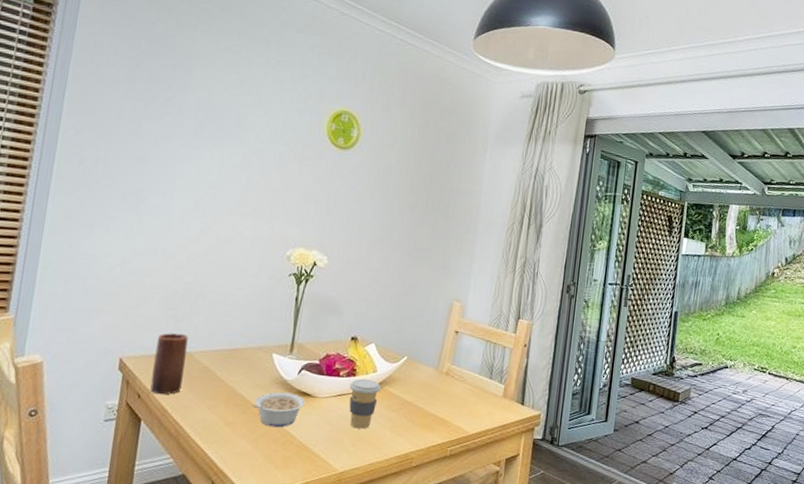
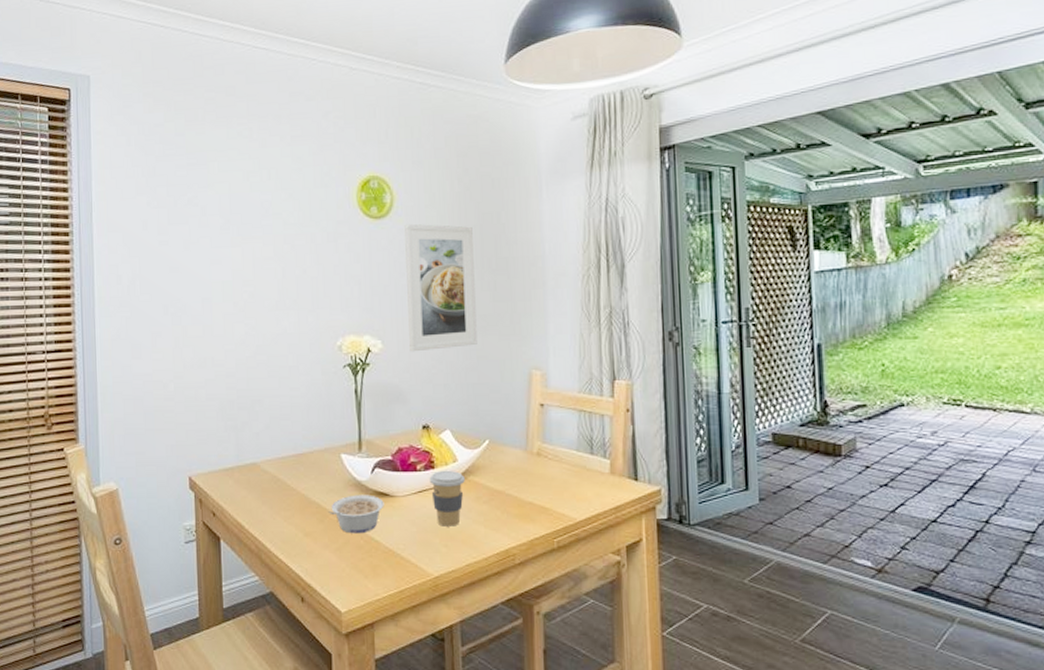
candle: present [150,333,188,395] -> none [221,445,254,511]
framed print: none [351,158,424,273] -> present [405,223,477,352]

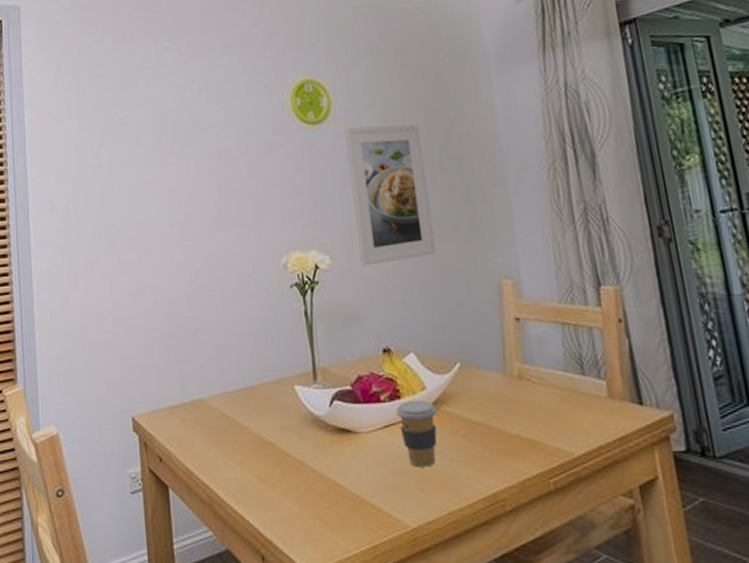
legume: present [328,494,384,534] -> none [285,431,347,478]

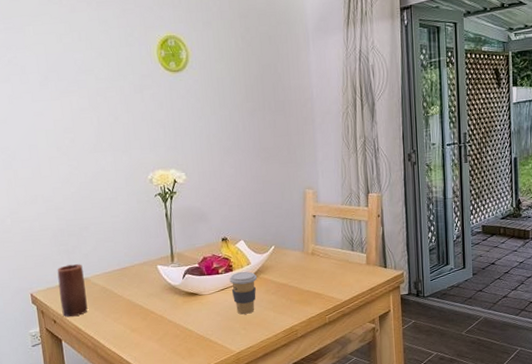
candle: none [165,379,203,455] -> present [57,264,88,317]
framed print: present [345,124,436,267] -> none [199,75,262,181]

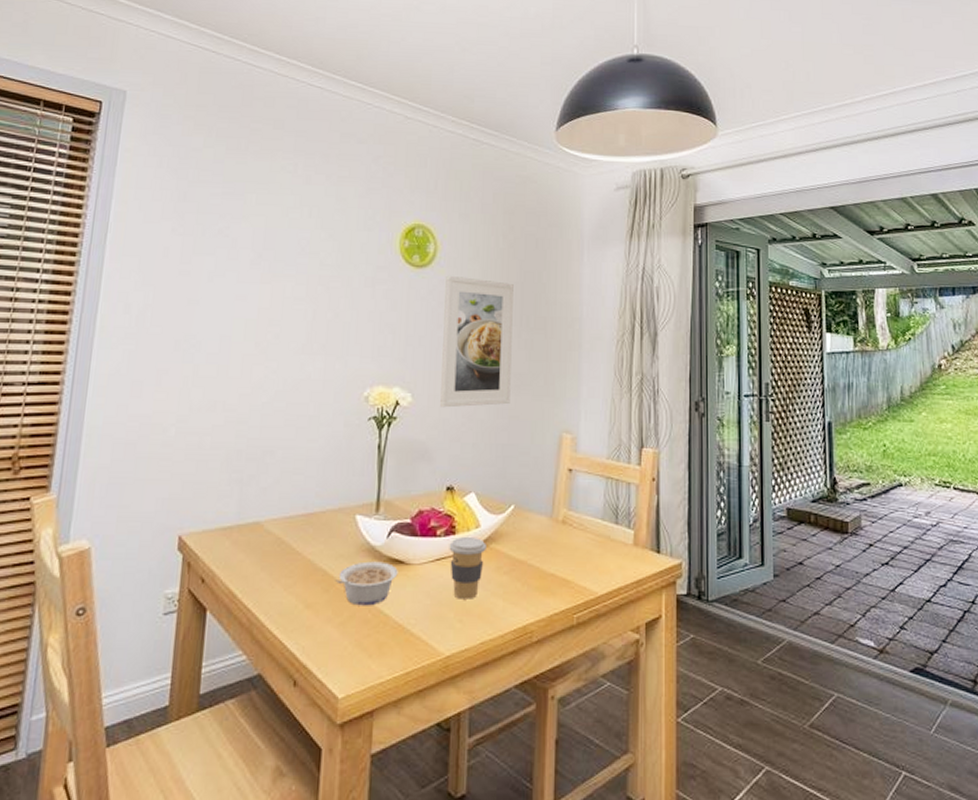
candle: present [57,264,88,317] -> none [215,500,257,577]
legume: none [150,295,195,327] -> present [335,561,398,606]
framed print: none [199,75,262,181] -> present [440,275,514,408]

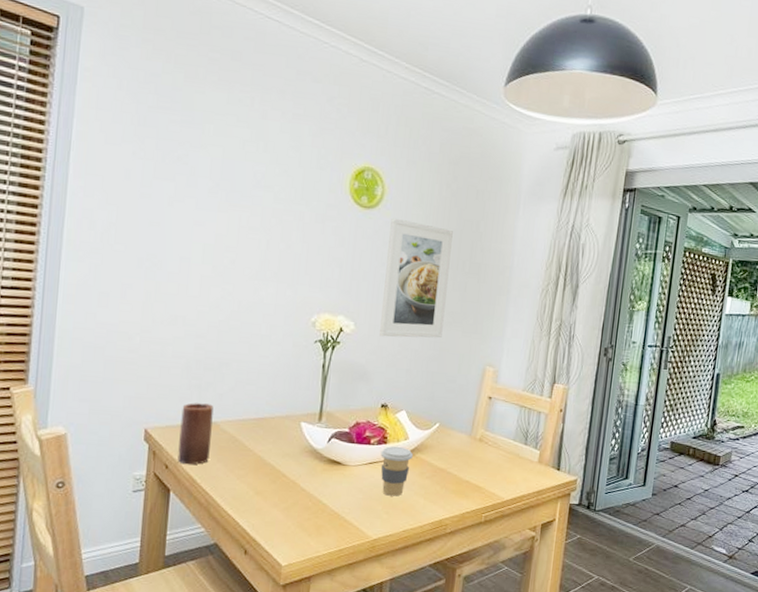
candle: none [215,500,257,577] -> present [177,403,214,465]
legume: present [335,561,398,606] -> none [281,460,336,496]

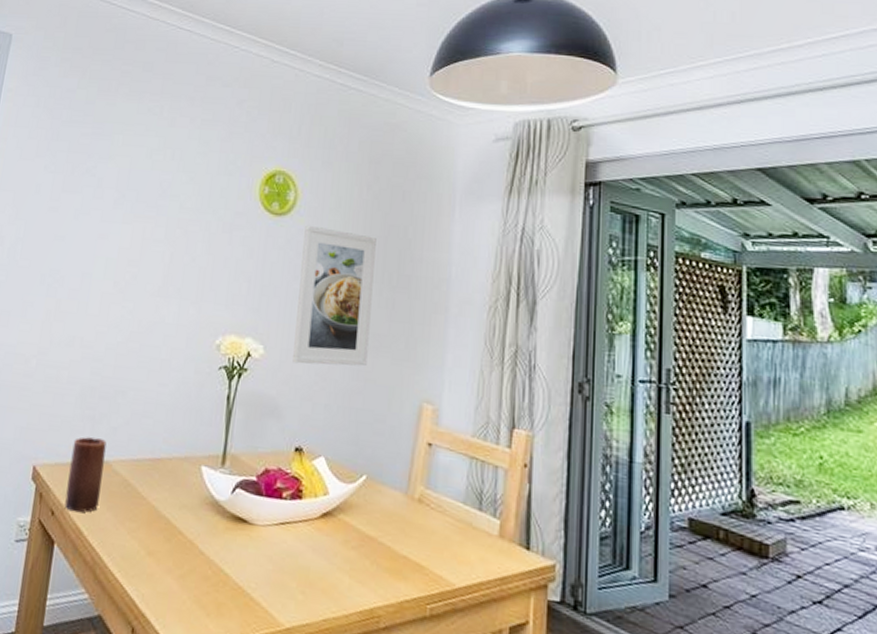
coffee cup: present [380,446,413,496] -> none [294,502,334,571]

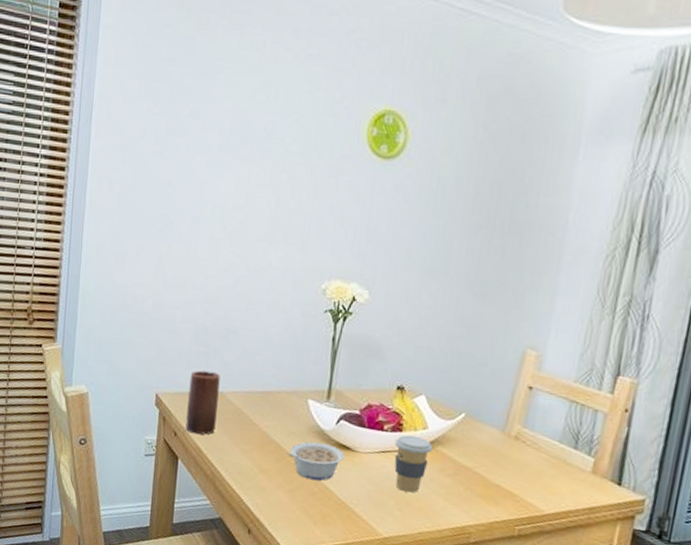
legume: none [177,515,241,562] -> present [287,441,345,481]
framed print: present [293,225,376,366] -> none [397,169,490,313]
coffee cup: none [294,502,334,571] -> present [394,435,432,493]

